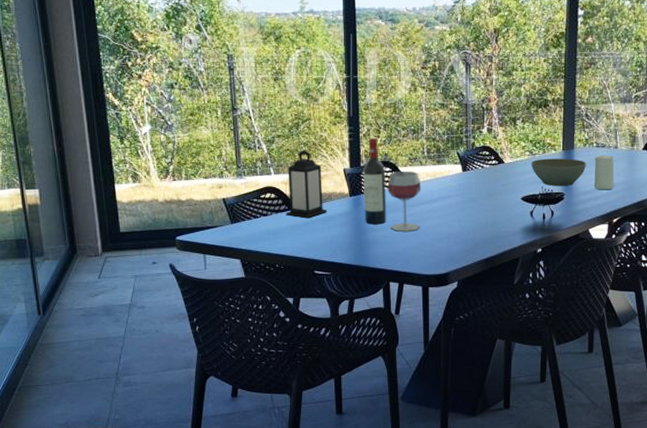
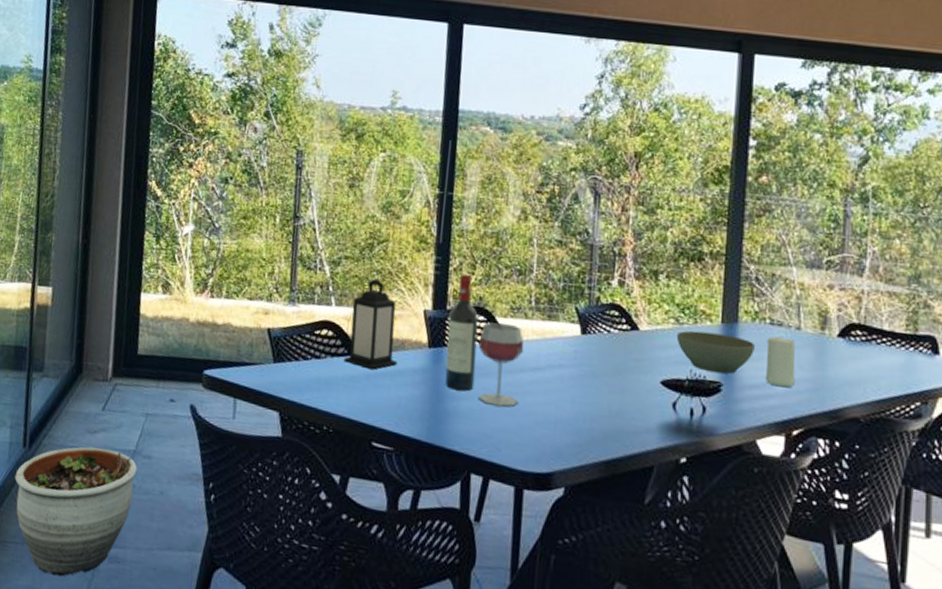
planter pot: none [36,306,135,402] -> present [14,446,138,576]

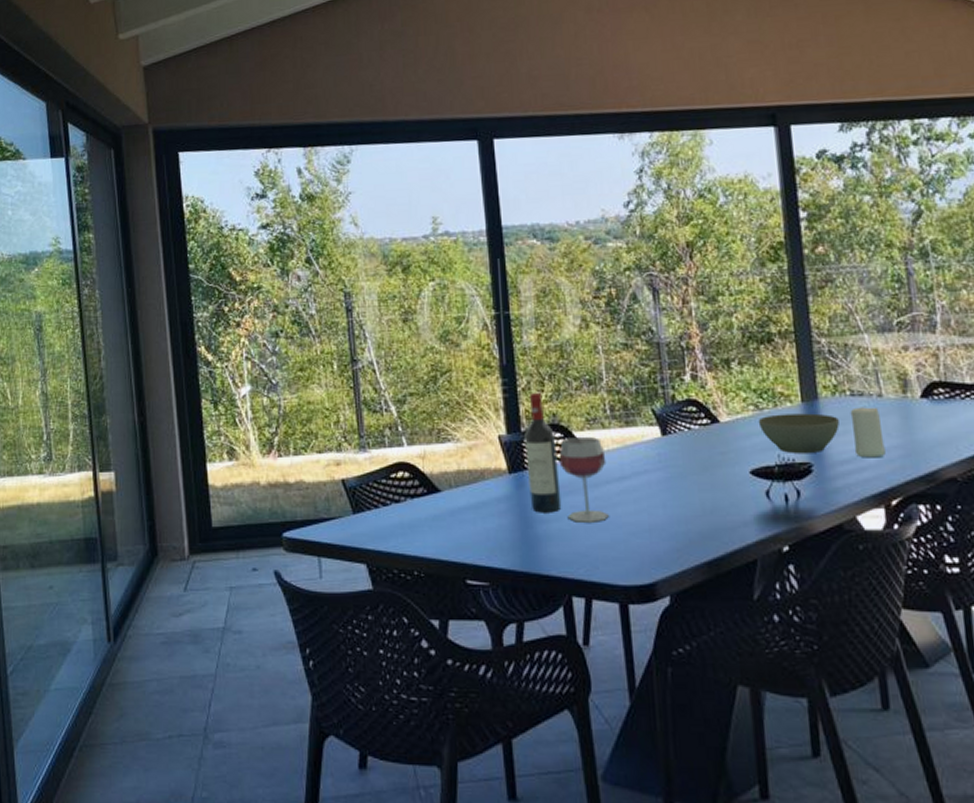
planter pot: present [14,446,138,576] -> none [103,630,229,771]
lantern: present [343,278,398,371] -> none [424,411,480,506]

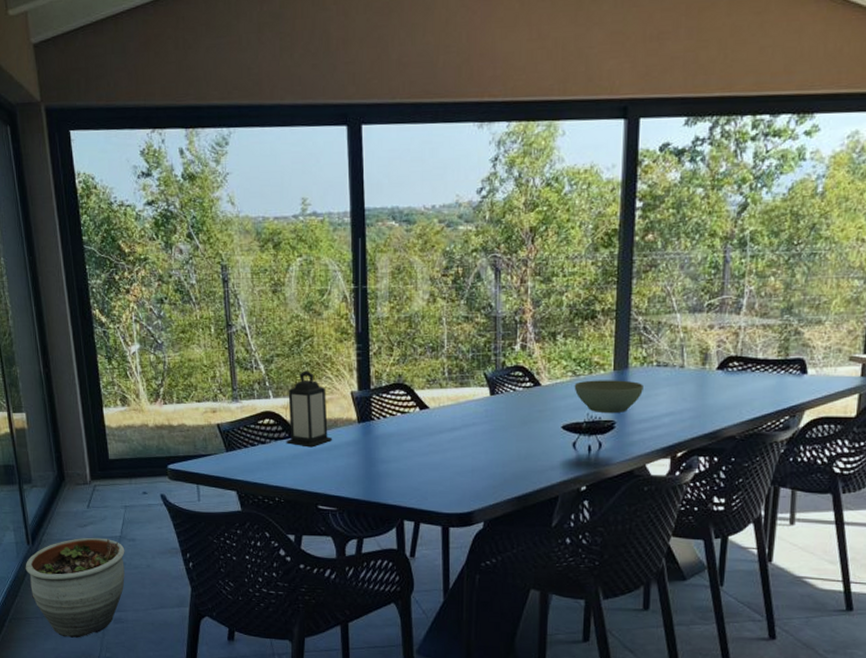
planter pot: none [103,630,229,771] -> present [25,537,125,638]
lantern: none [424,411,480,506] -> present [286,370,333,448]
wine bottle: present [524,392,562,513] -> none [373,356,401,455]
wineglass: present [559,436,609,524] -> none [401,394,441,465]
candle: present [850,407,886,458] -> none [652,376,680,418]

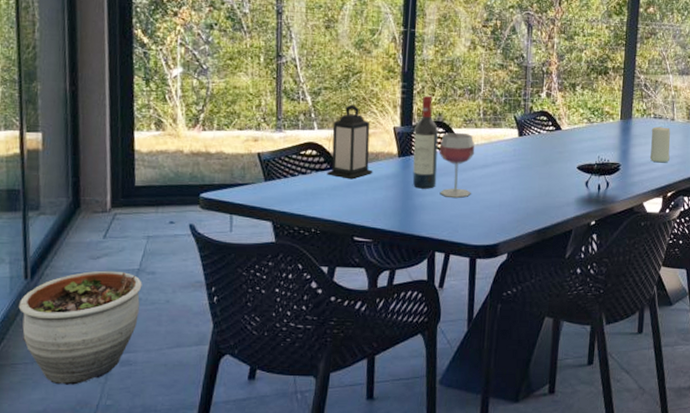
wine bottle: none [373,356,401,455] -> present [412,95,439,189]
wineglass: none [401,394,441,465] -> present [439,132,475,199]
bowl: present [574,380,643,412] -> none [588,127,643,157]
candle: none [652,376,680,418] -> present [649,126,671,163]

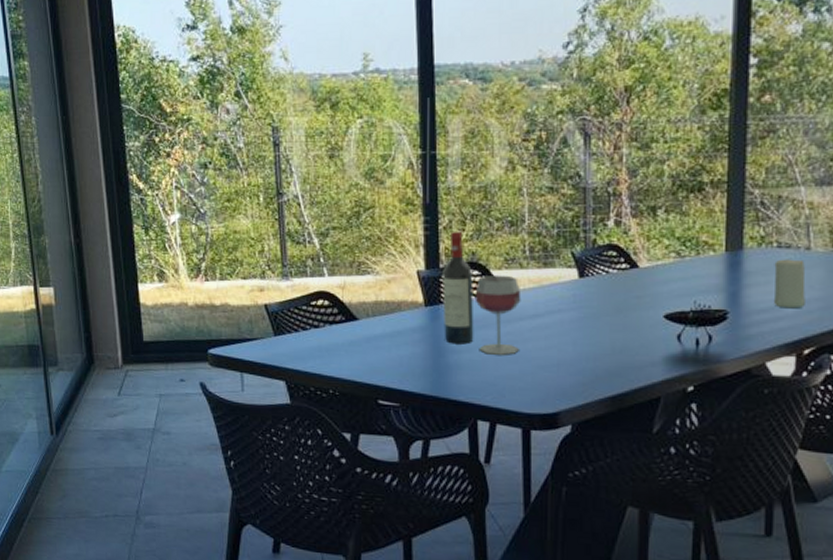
planter pot: present [18,270,142,385] -> none [48,429,159,543]
lantern: present [327,104,373,180] -> none [342,245,396,334]

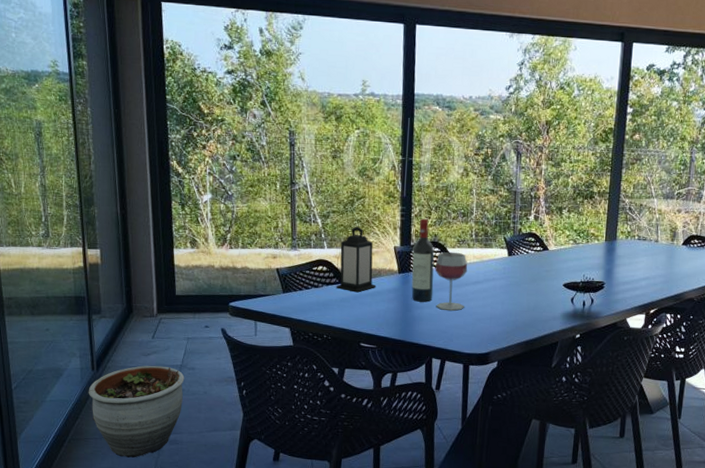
planter pot: none [48,429,159,543] -> present [88,365,185,458]
lantern: none [342,245,396,334] -> present [336,226,377,293]
candle: present [773,259,806,309] -> none [633,248,654,282]

